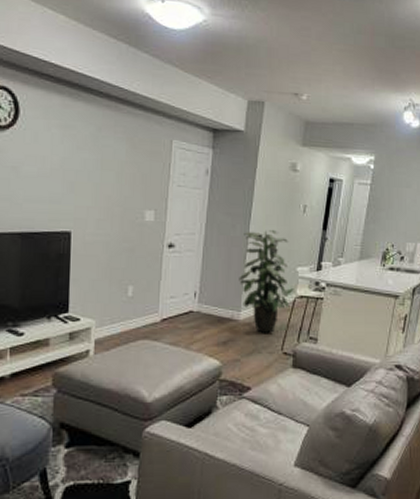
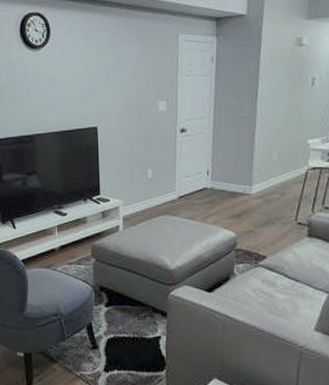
indoor plant: present [239,230,294,333] -> none [249,106,306,205]

